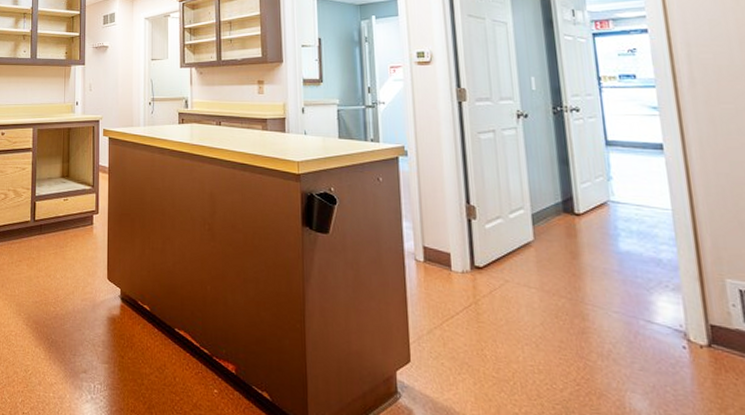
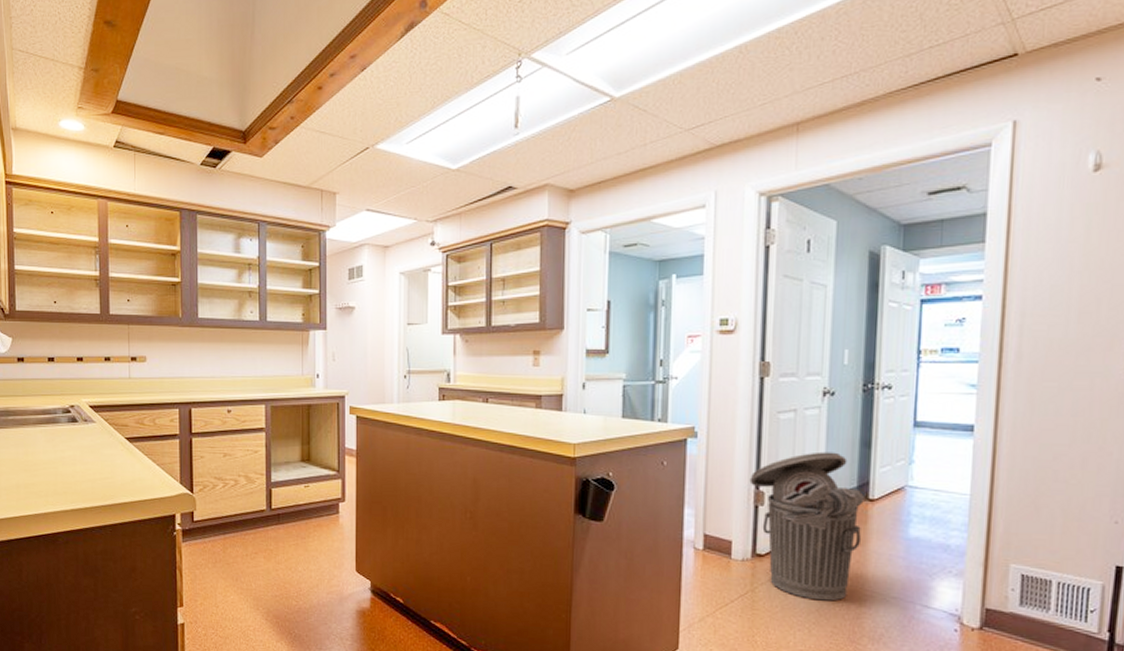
trash can: none [460,168,574,315] -> present [749,451,864,601]

